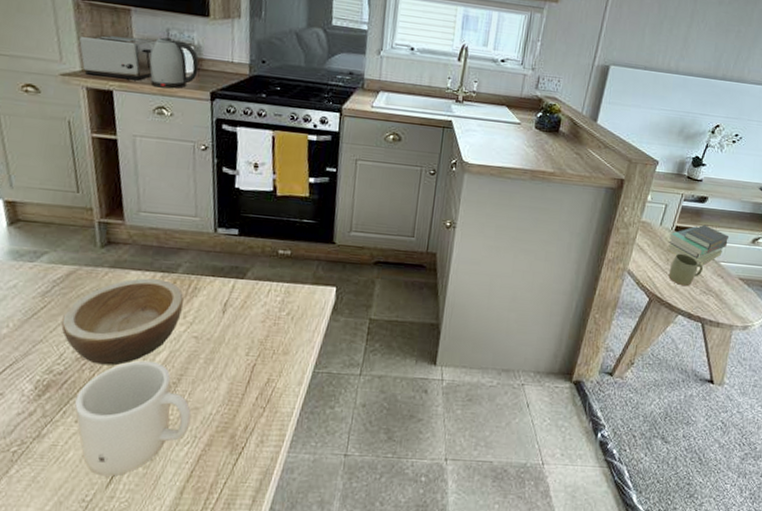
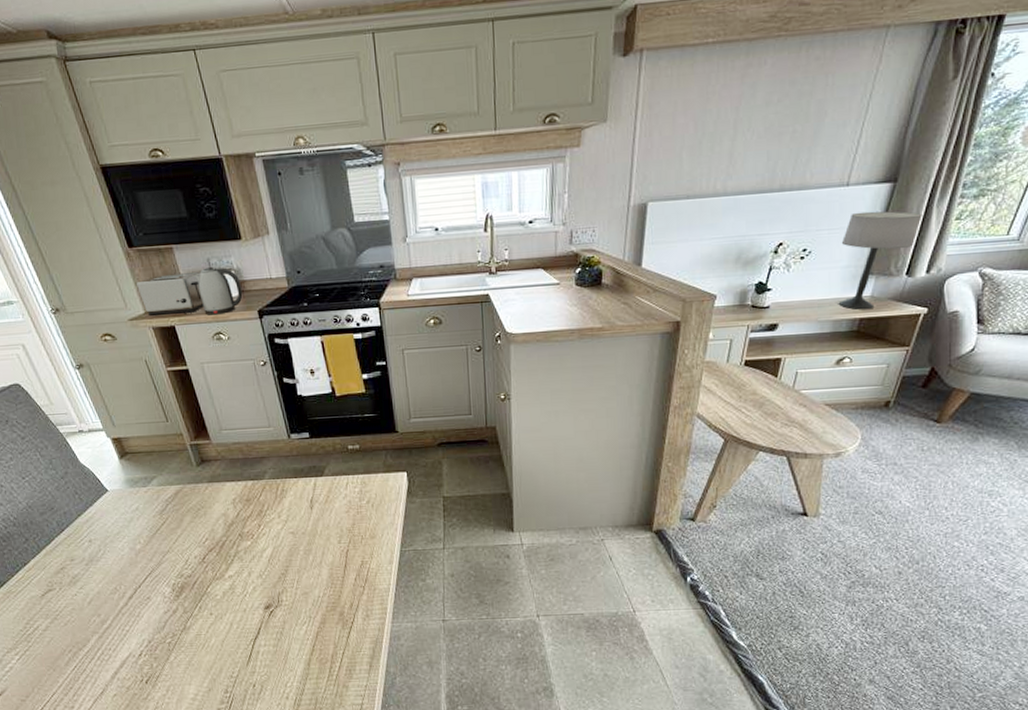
bowl: present [61,278,184,366] -> none [179,487,276,566]
mug: present [74,360,192,477] -> none [206,557,304,656]
books: present [667,224,728,267] -> none [738,353,807,399]
mug: present [668,253,704,287] -> none [743,388,782,422]

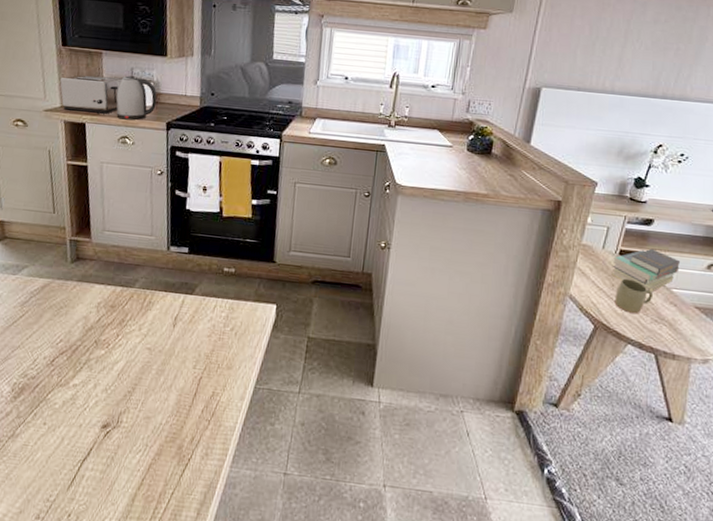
books: none [738,353,807,399] -> present [611,248,680,294]
mug: none [743,388,782,422] -> present [614,278,654,314]

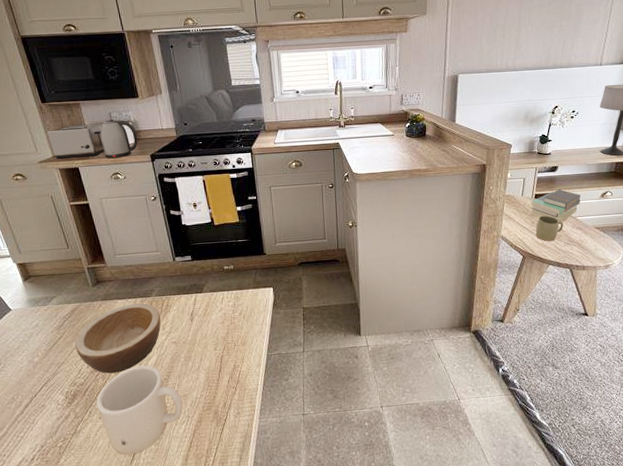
bowl: none [35,291,139,373] -> present [75,303,161,374]
mug: none [44,368,144,479] -> present [96,365,183,455]

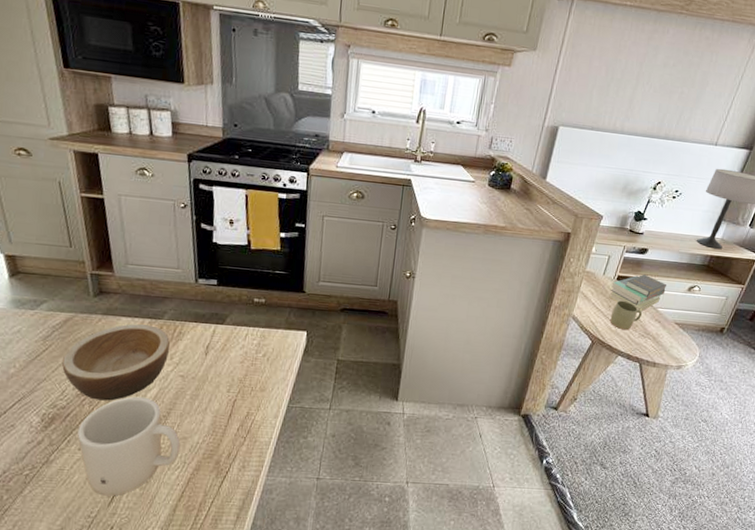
toaster: present [47,123,105,159] -> none [65,100,136,144]
kettle: present [98,119,138,159] -> none [129,103,176,151]

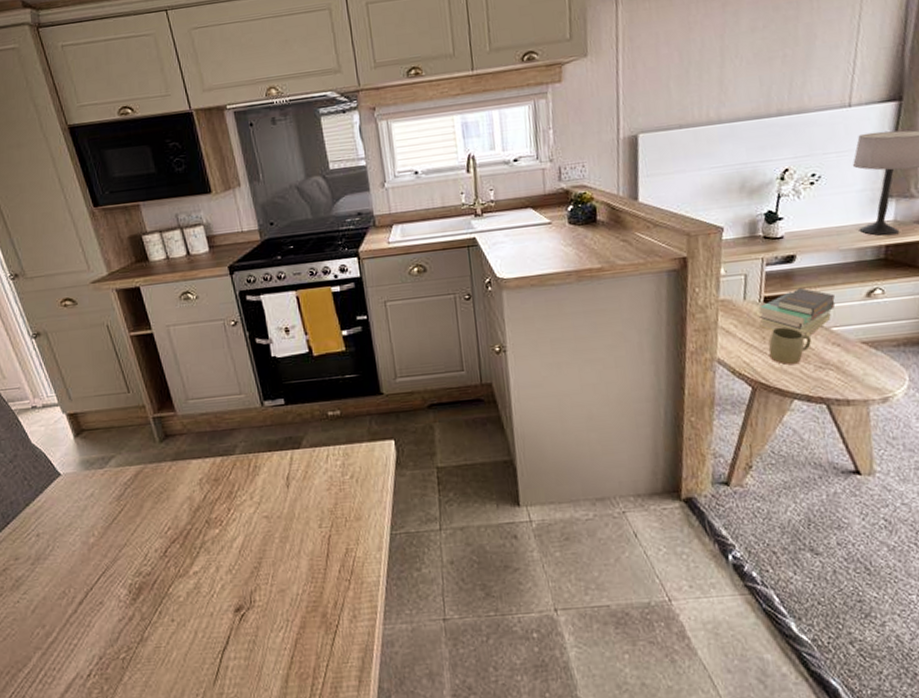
bowl: present [61,324,170,401] -> none [139,463,248,560]
mug: present [77,396,181,496] -> none [168,548,280,673]

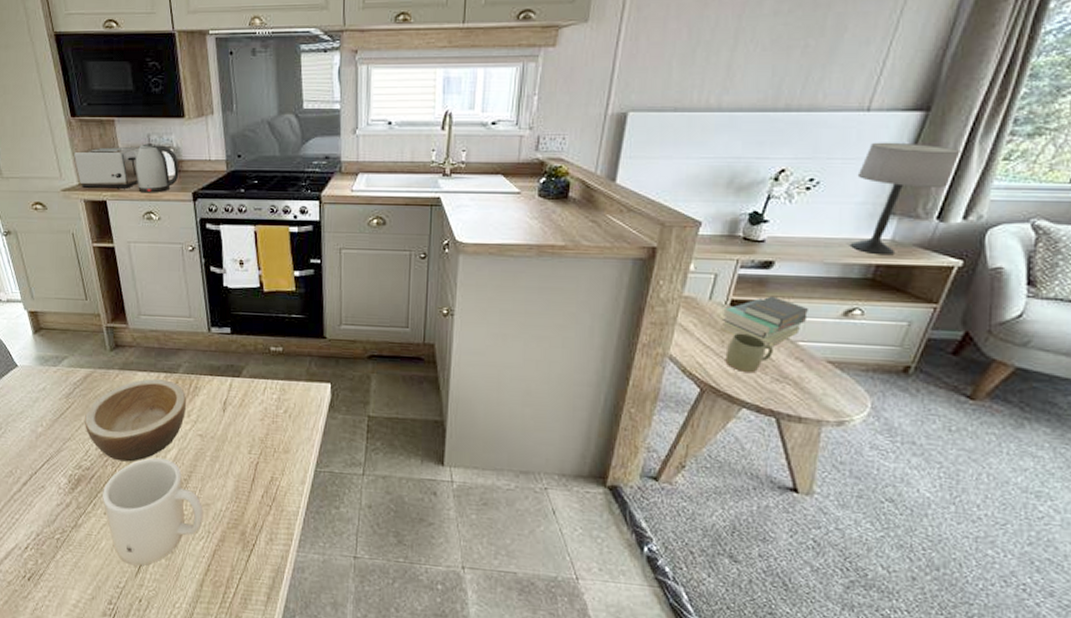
toaster: none [101,229,171,277] -> present [74,147,139,189]
bowl: none [139,463,248,560] -> present [84,379,186,462]
kettle: none [162,222,213,274] -> present [133,143,179,193]
mug: none [168,548,280,673] -> present [102,457,204,566]

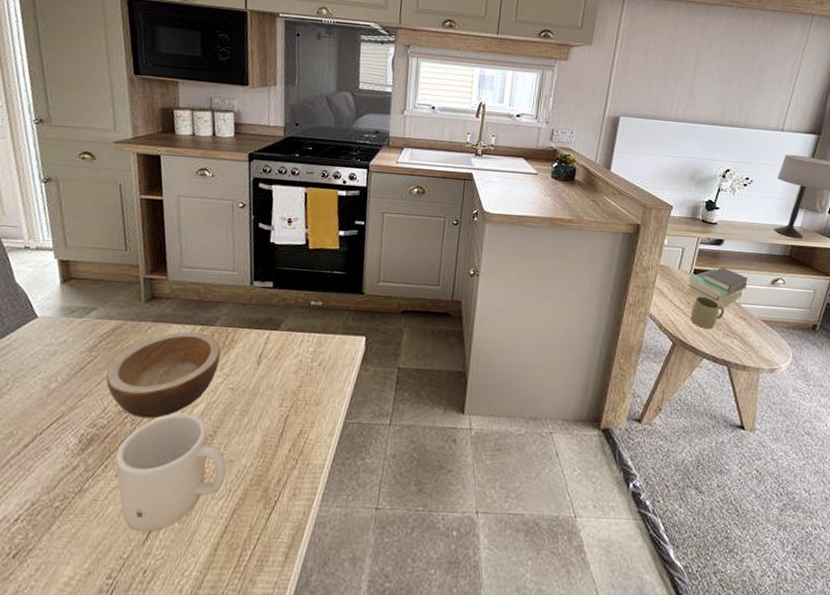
toaster: present [74,147,139,189] -> none [132,104,200,145]
kettle: present [133,143,179,193] -> none [193,105,238,152]

